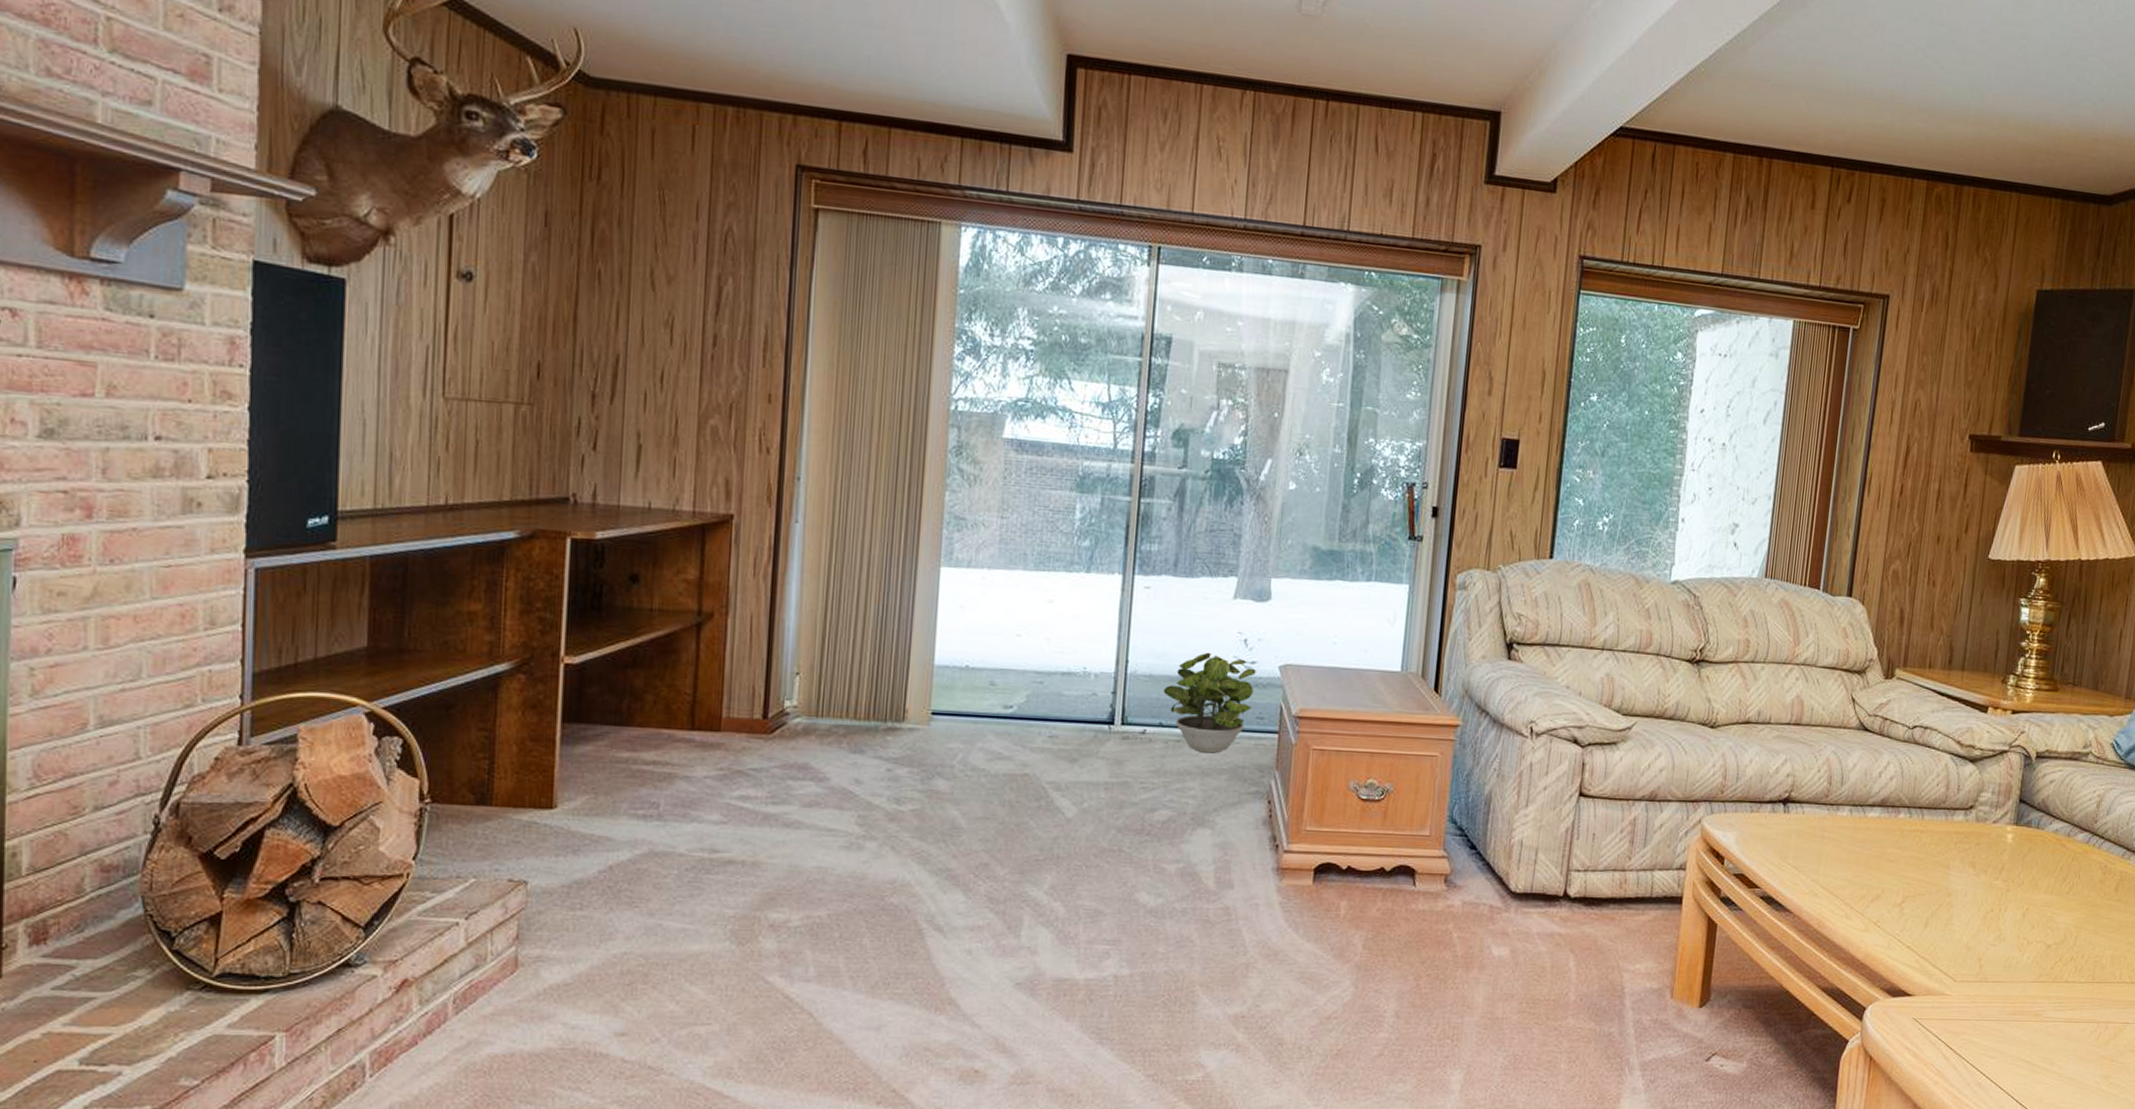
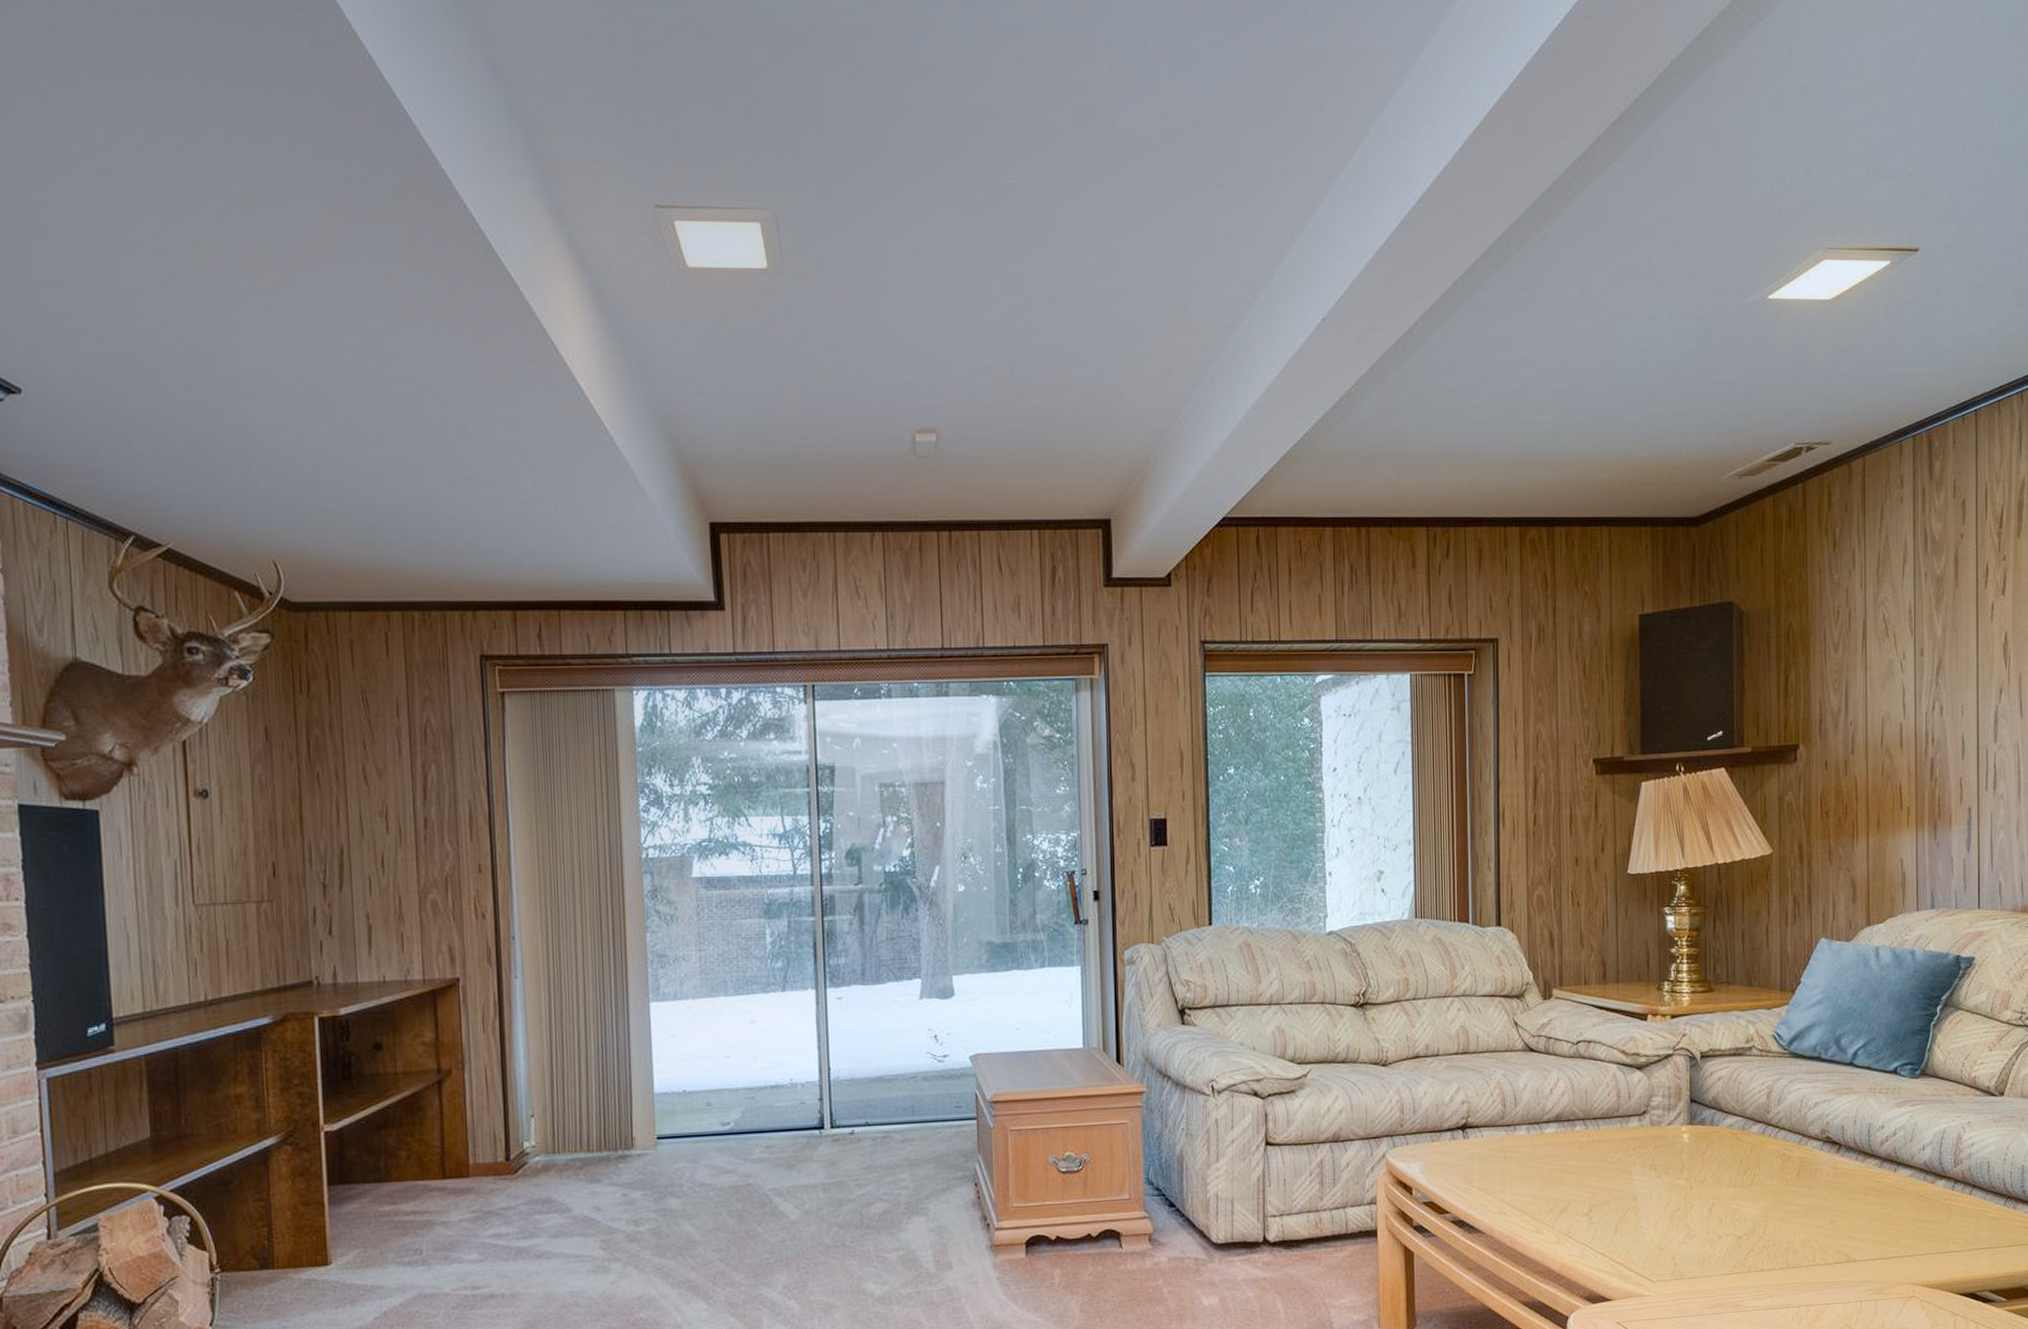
potted plant: present [1163,652,1256,753] -> none [865,1051,949,1146]

